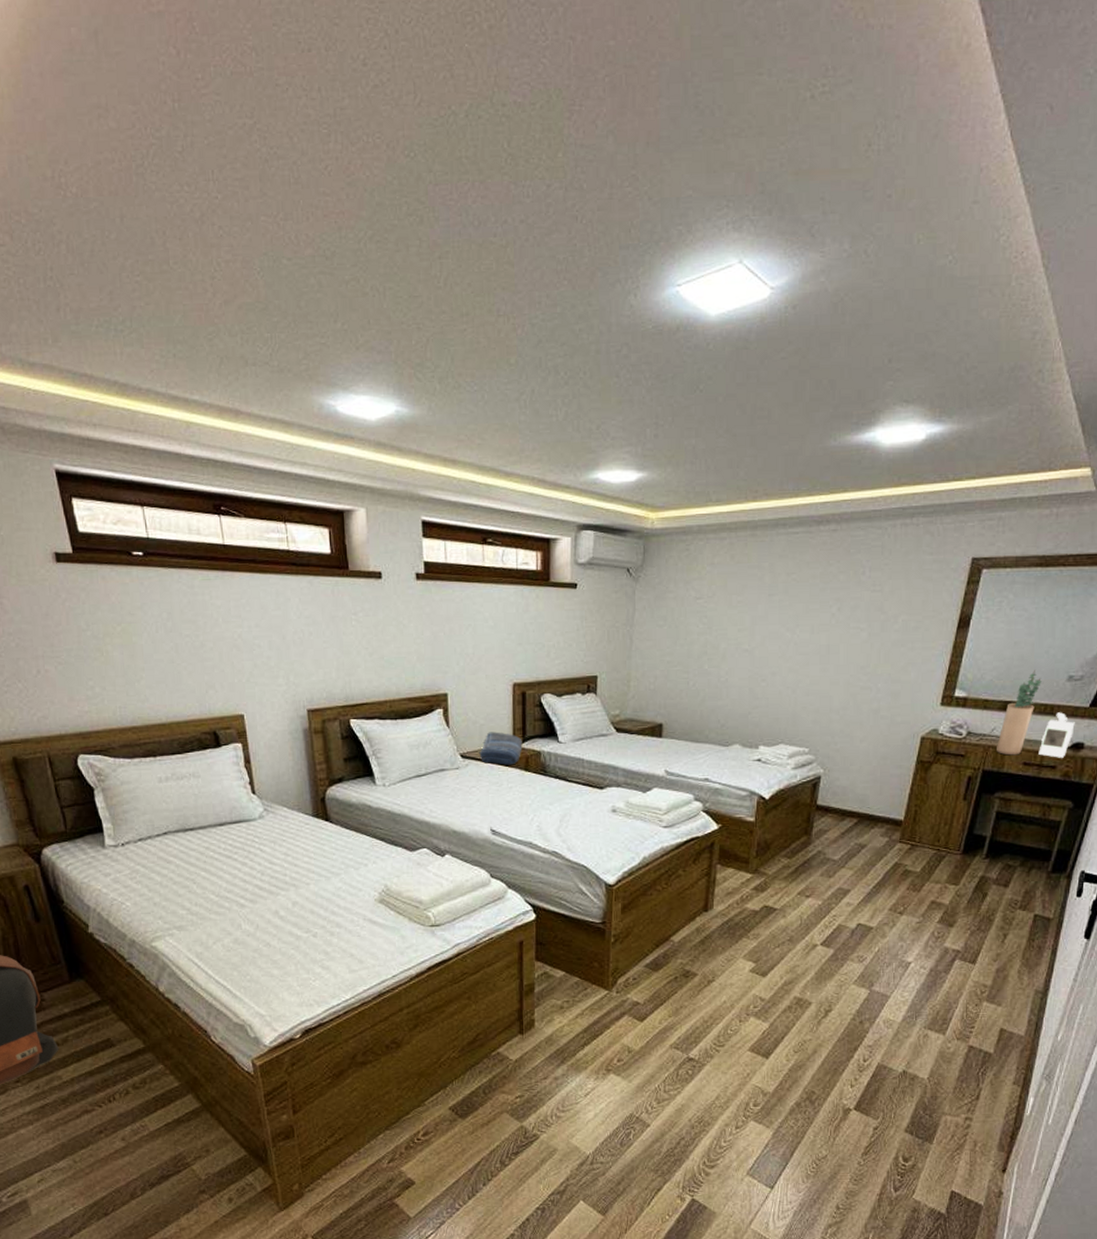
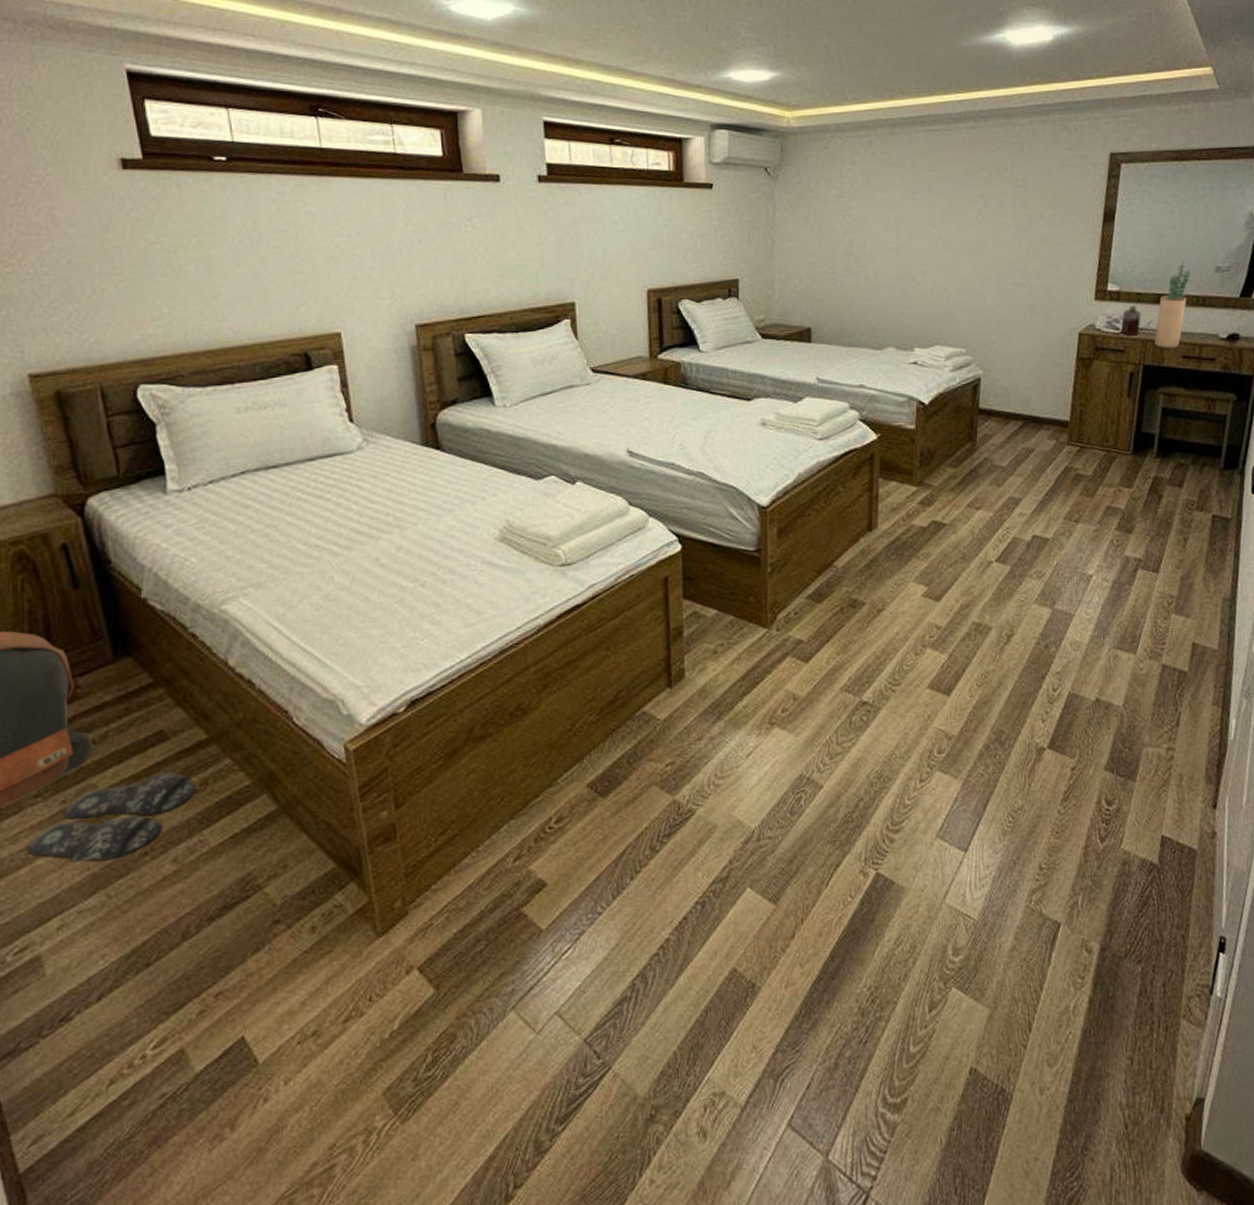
slippers: none [12,1072,137,1135] -> present [27,772,196,862]
towel: present [479,732,523,765] -> none [612,342,660,379]
perfume bottle: none [964,712,986,741] -> present [1121,305,1141,336]
tissue box: present [1038,712,1075,758] -> none [1196,303,1228,350]

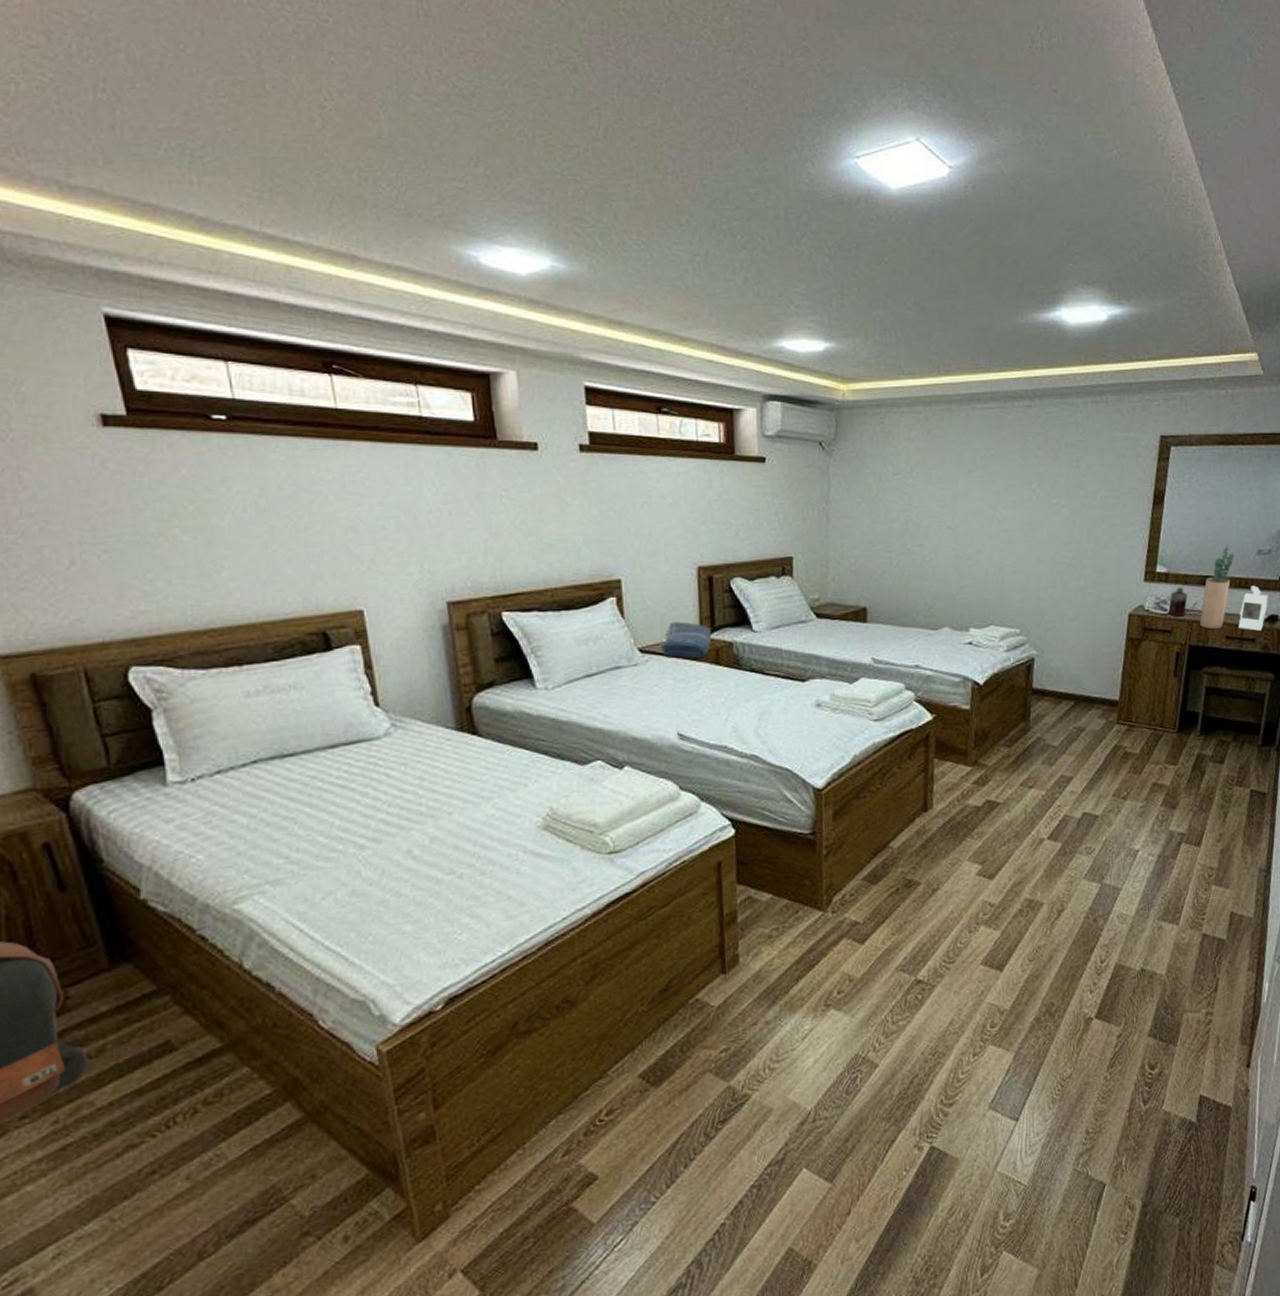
slippers: present [27,772,196,862] -> none [13,1084,210,1186]
towel: none [612,342,660,379] -> present [661,621,712,659]
tissue box: none [1196,303,1228,350] -> present [1238,585,1268,631]

